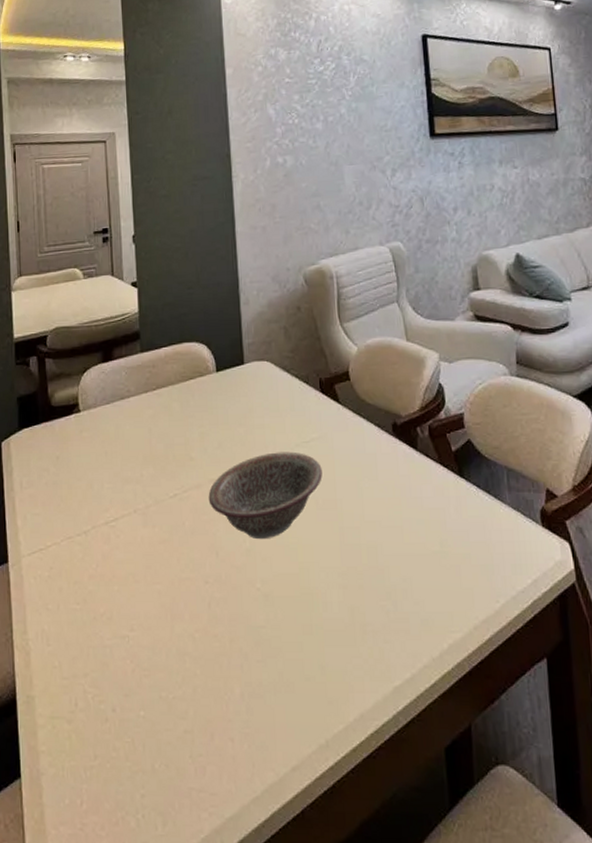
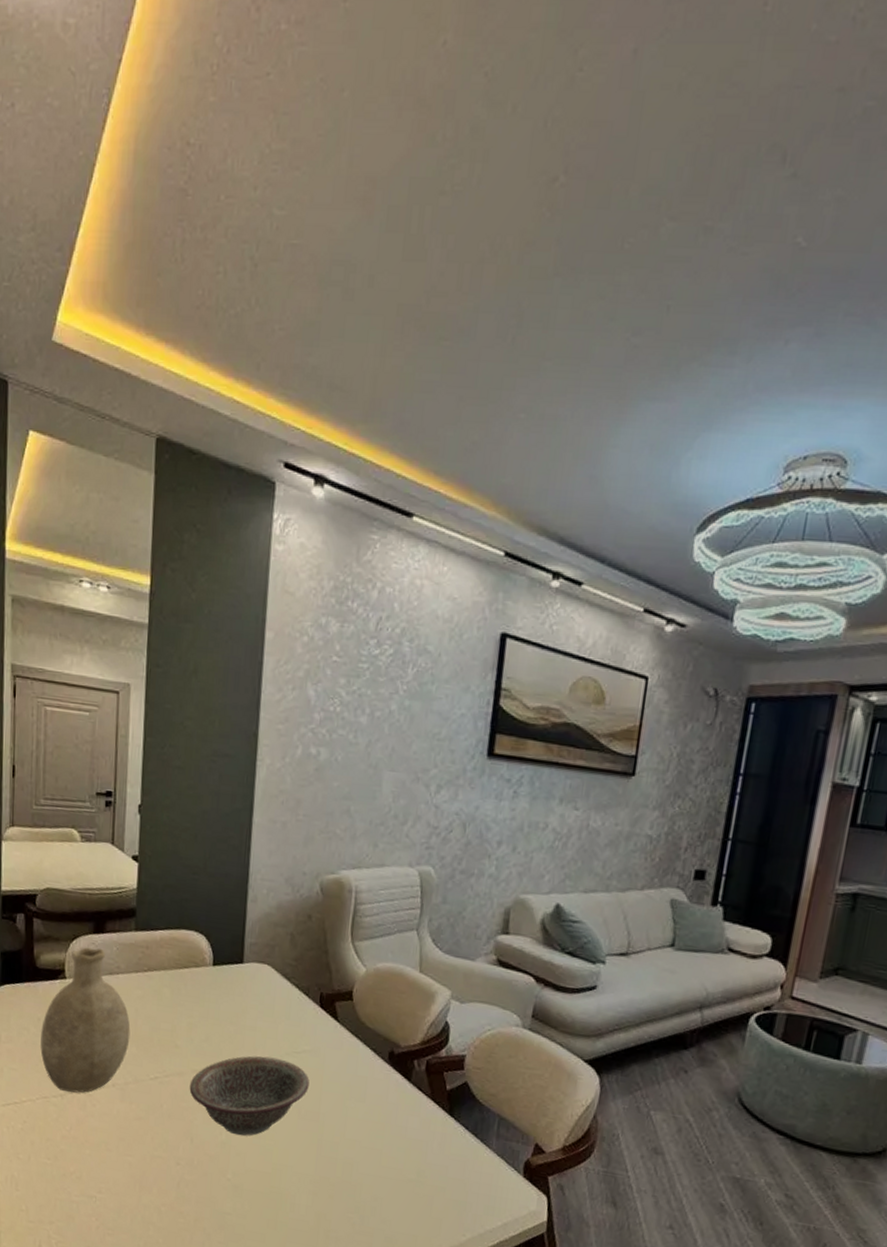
decorative vase: none [60,375,146,527] -> present [40,947,131,1093]

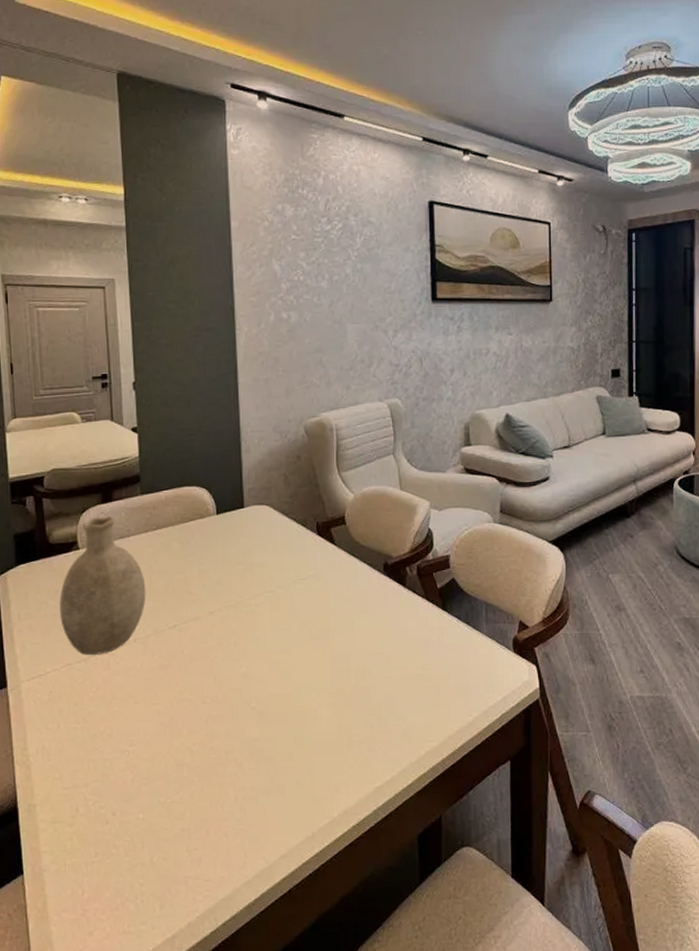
decorative bowl: present [189,1056,309,1136] -> none [207,587,317,665]

